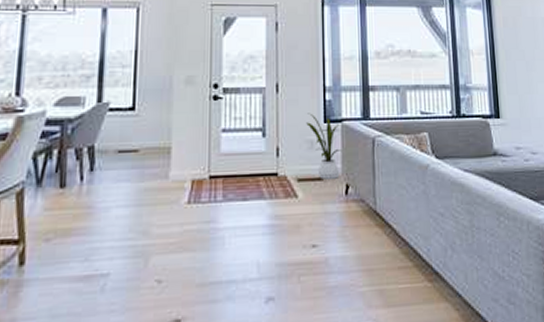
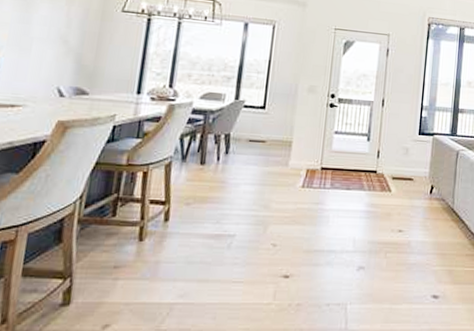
house plant: present [306,113,342,179] -> none [404,125,432,180]

